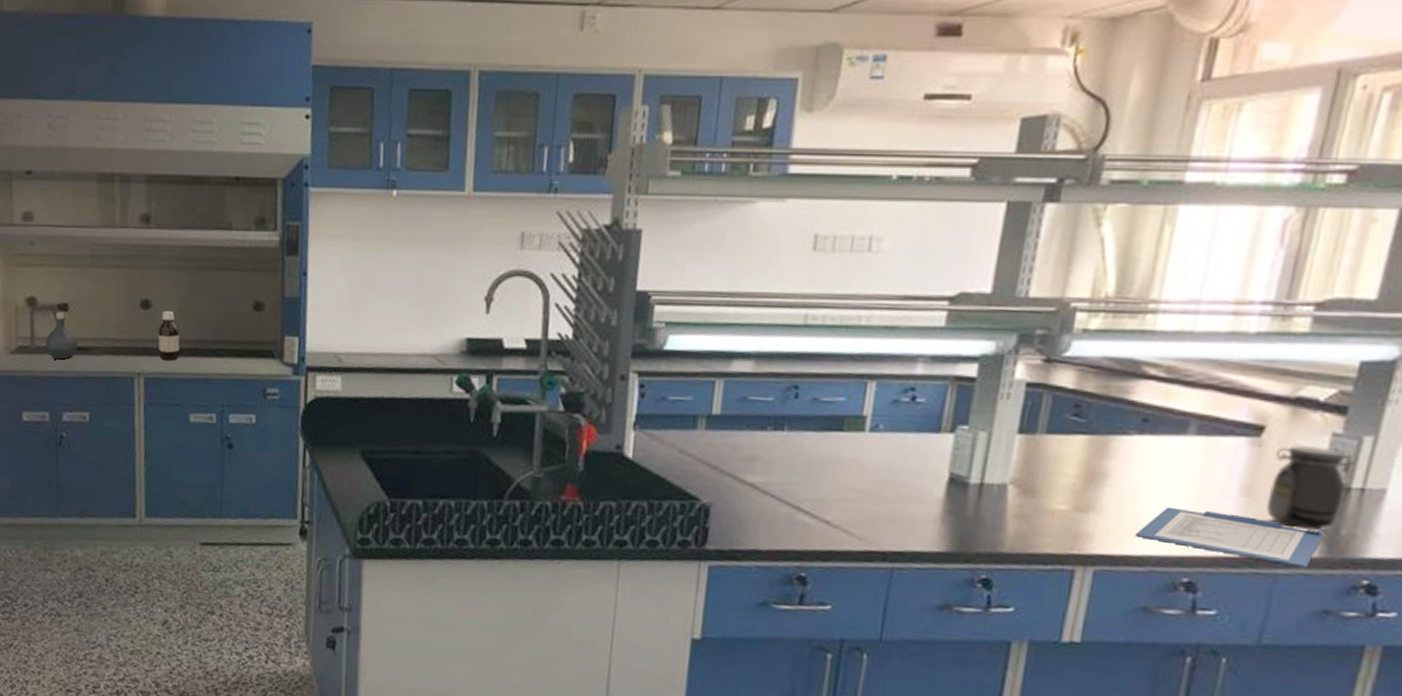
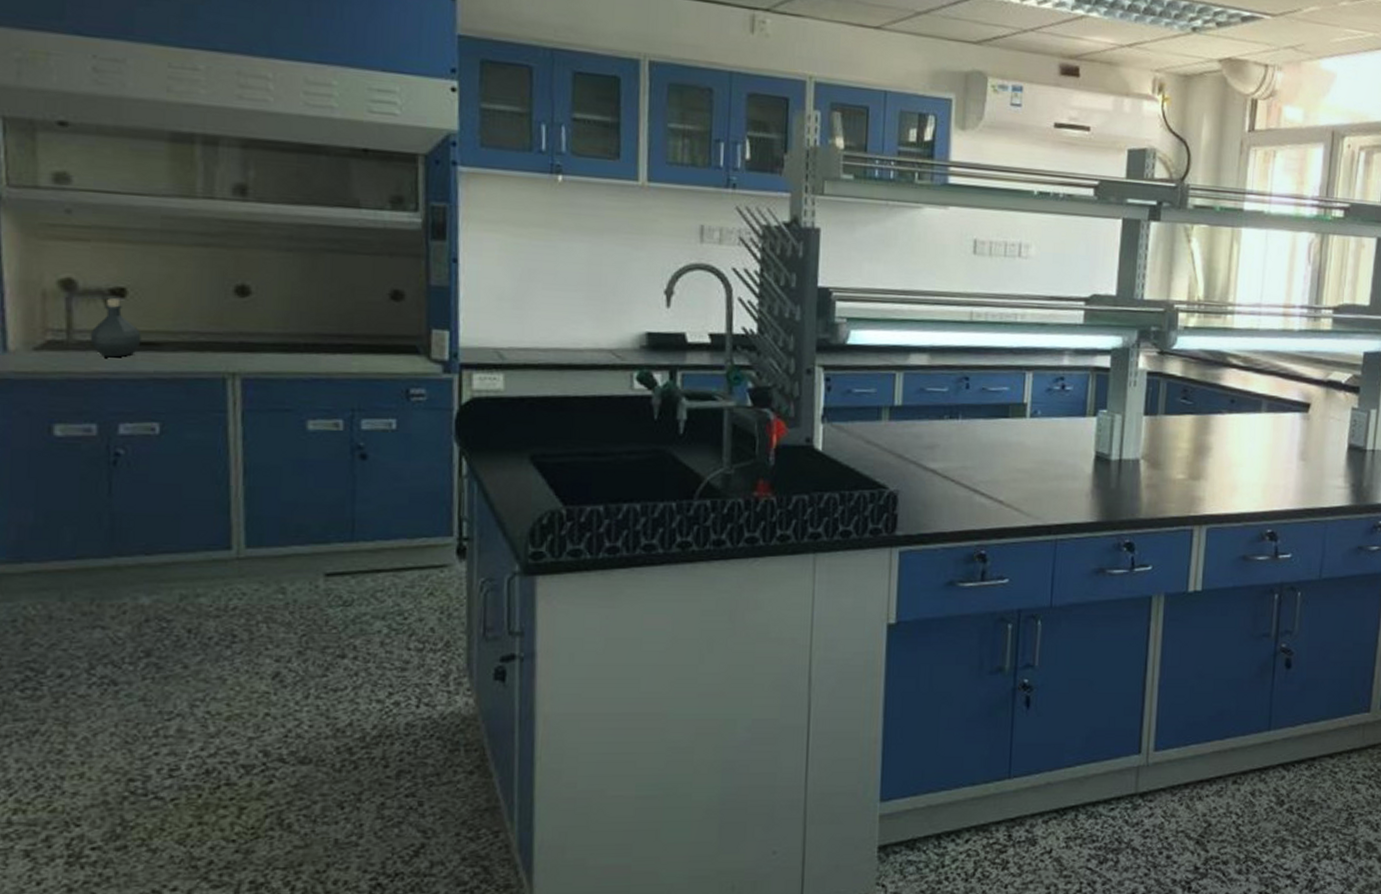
bottle: present [158,311,180,362] -> none [261,299,292,359]
clipboard: present [1134,507,1324,568] -> none [1232,471,1353,514]
jar: present [1266,444,1355,530] -> none [1316,417,1367,484]

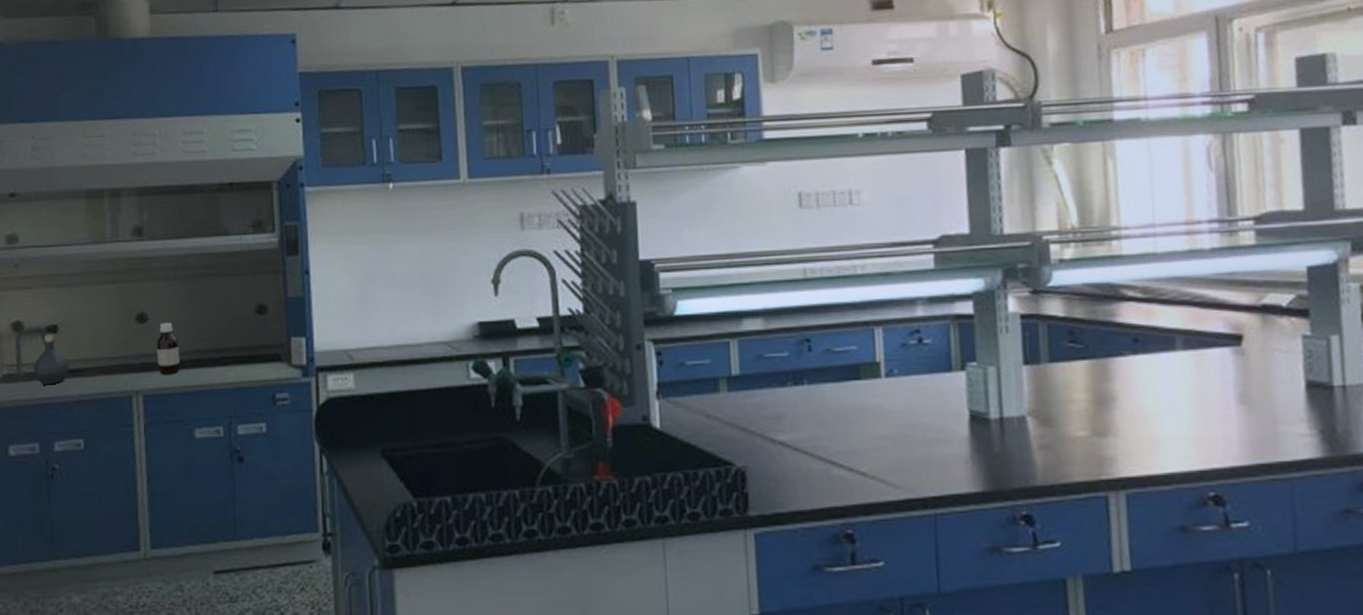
bottle: none [261,299,292,359] -> present [157,323,180,376]

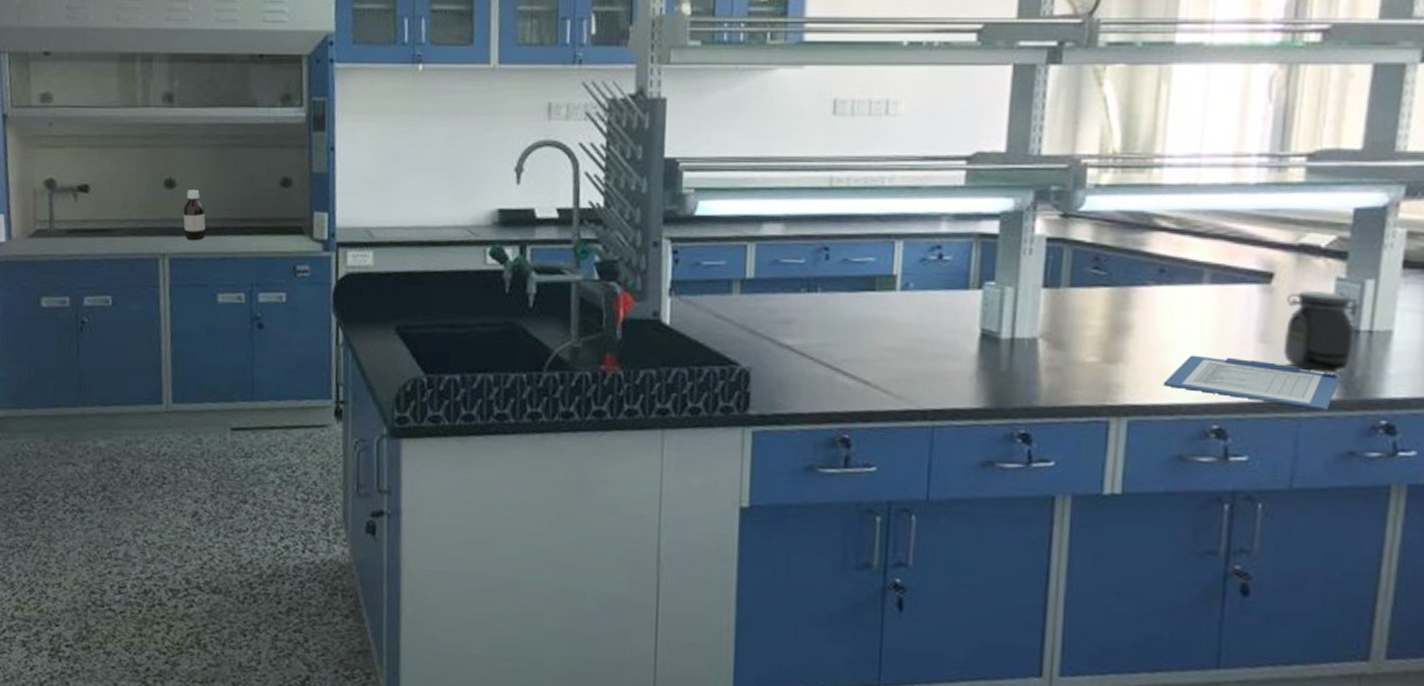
flask: present [33,335,69,385] -> none [65,194,99,243]
clipboard: none [1154,421,1323,469] -> present [1163,355,1340,410]
jar: none [1259,349,1330,431] -> present [1283,290,1361,373]

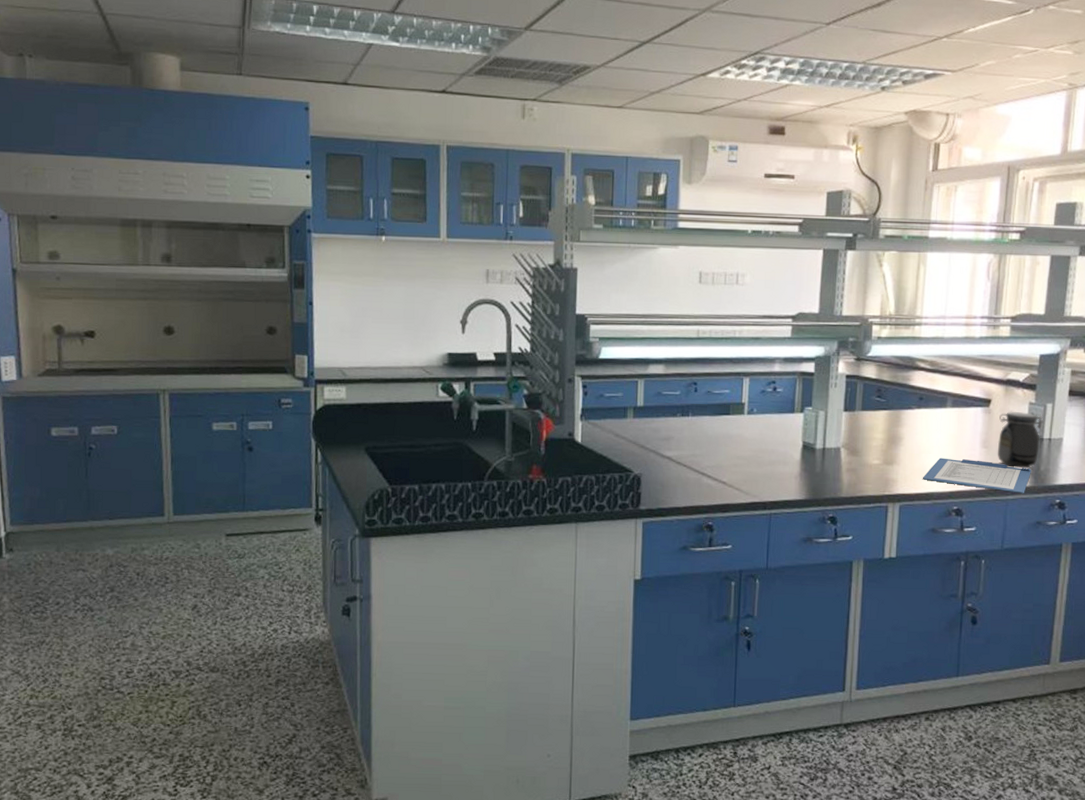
bottle: present [183,190,206,241] -> none [181,336,201,379]

